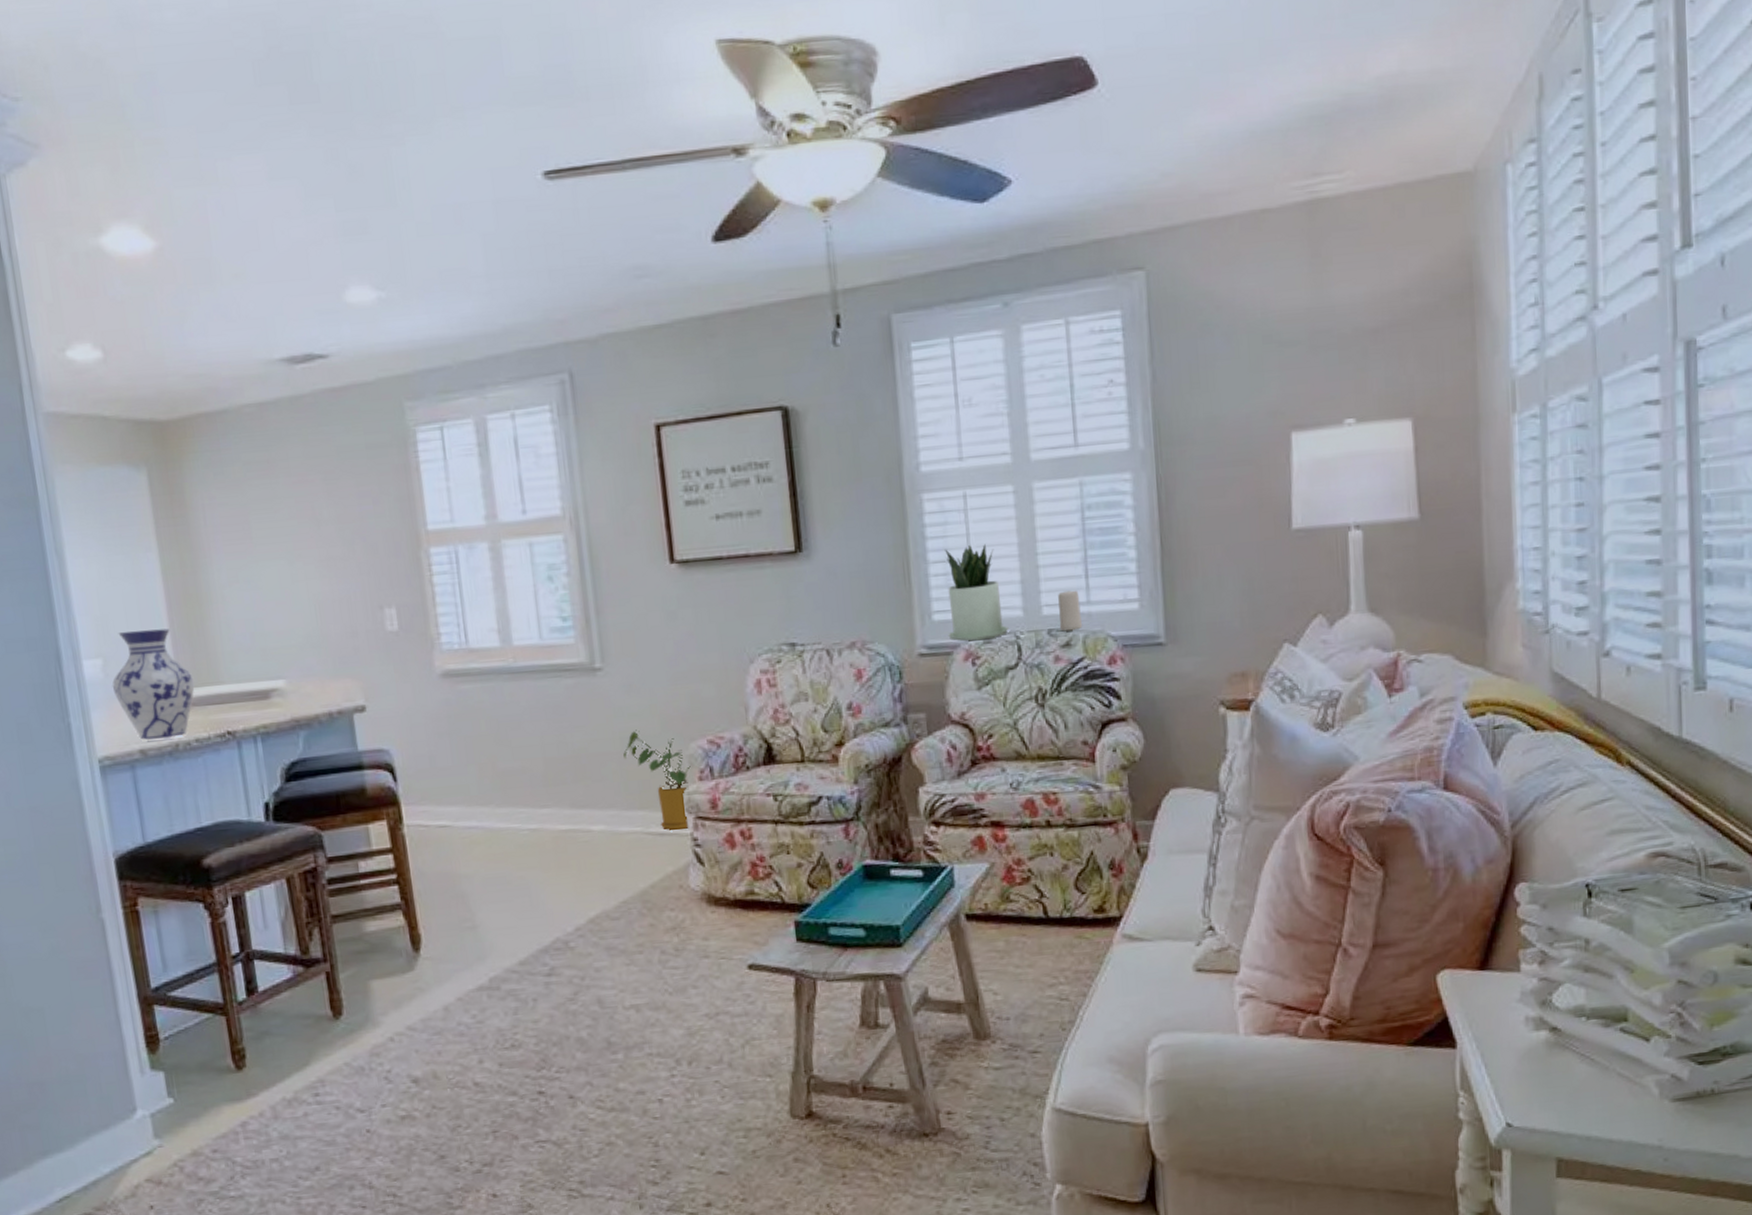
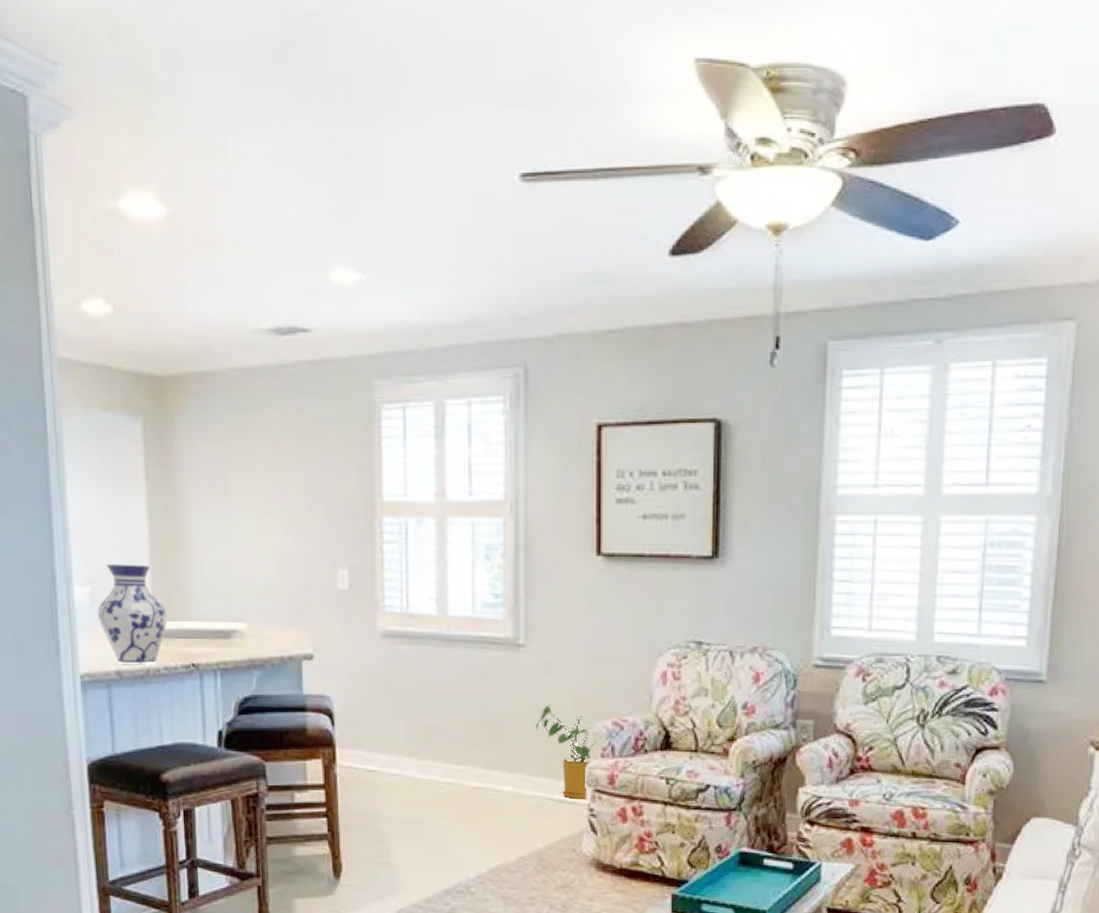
planter: present [944,544,1009,642] -> none [843,569,901,659]
candle: present [1058,590,1083,632] -> none [948,621,971,660]

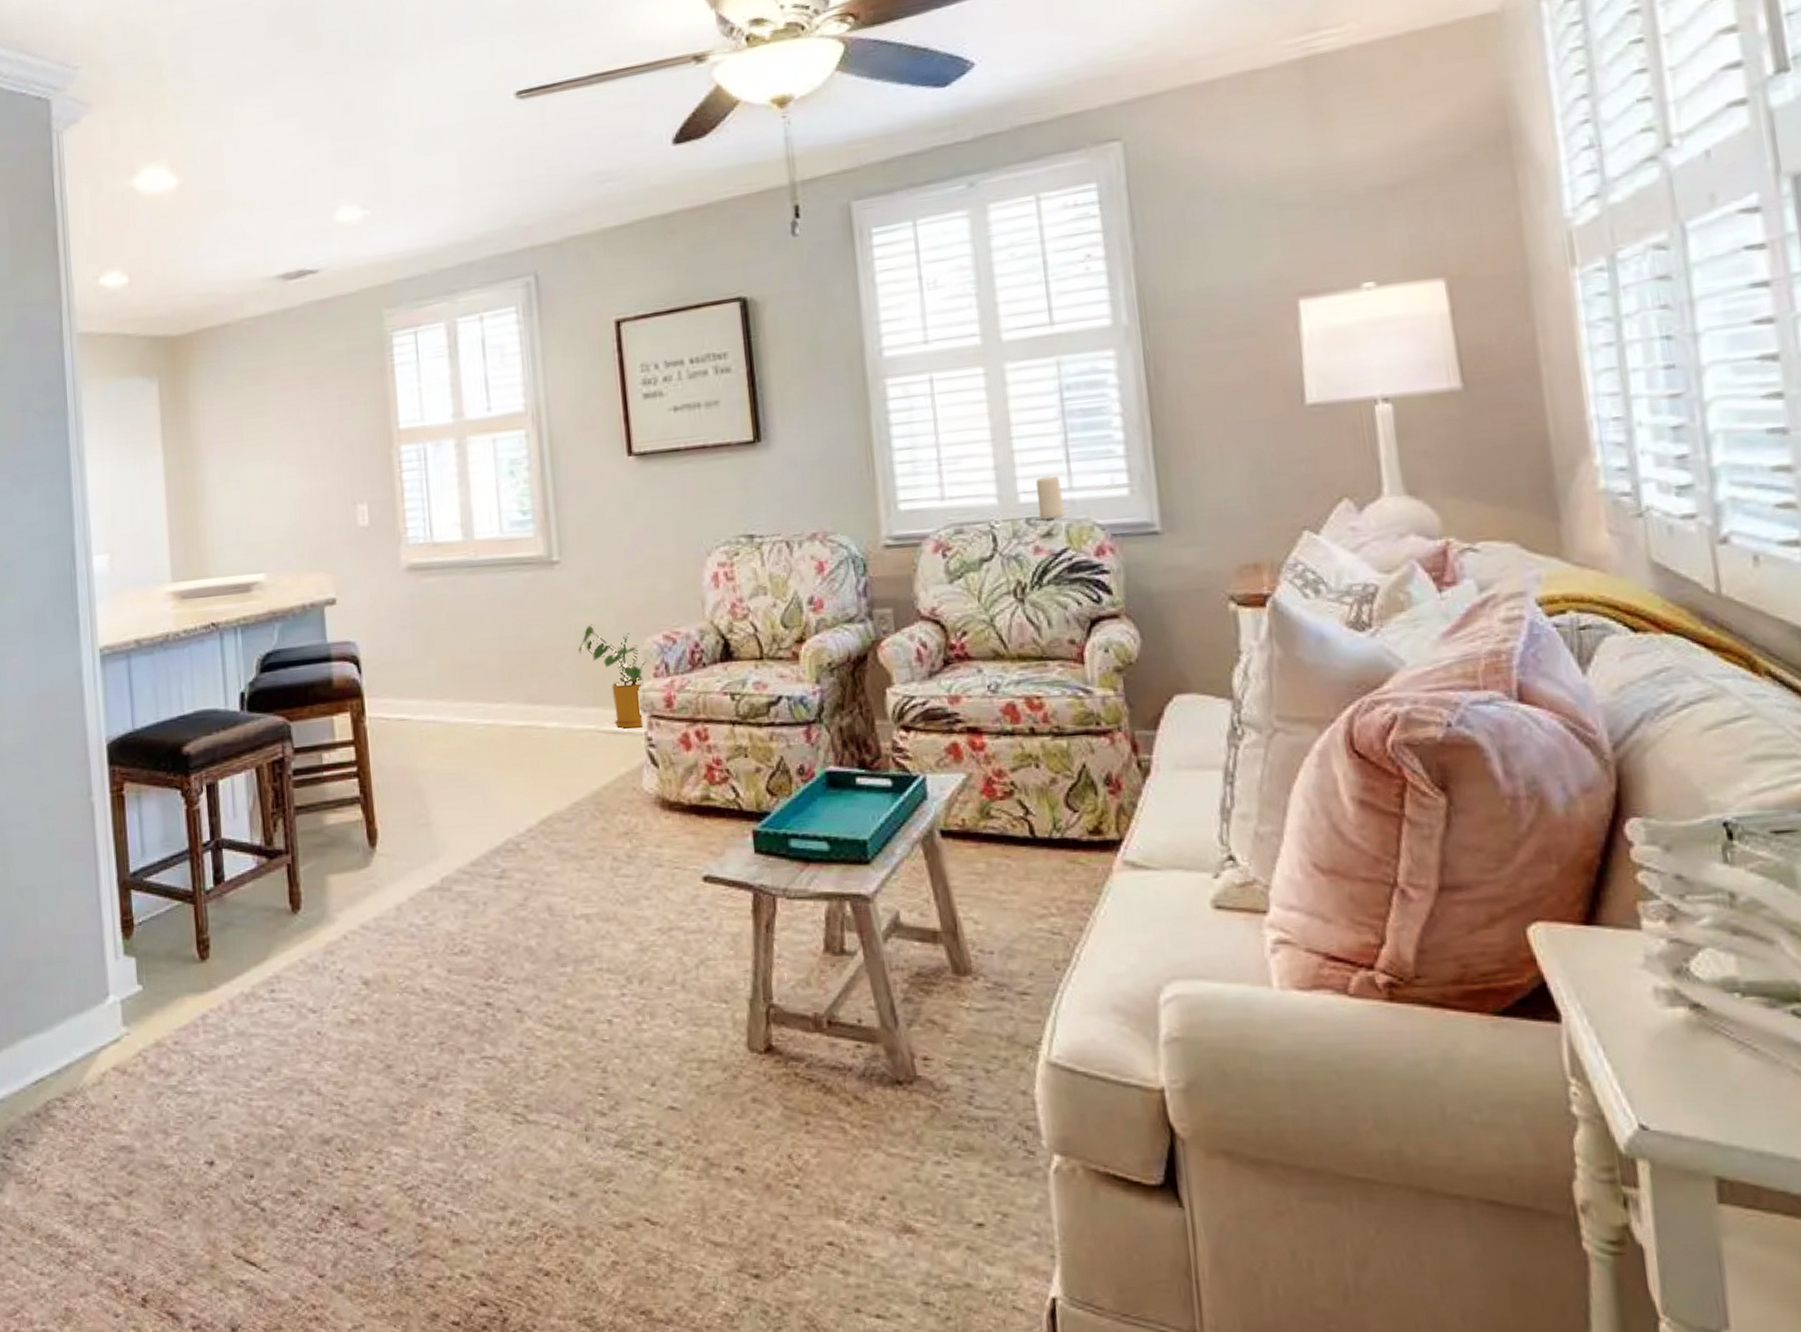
vase: present [97,563,168,663] -> none [116,525,186,631]
candle: none [948,621,971,660] -> present [1036,475,1066,520]

